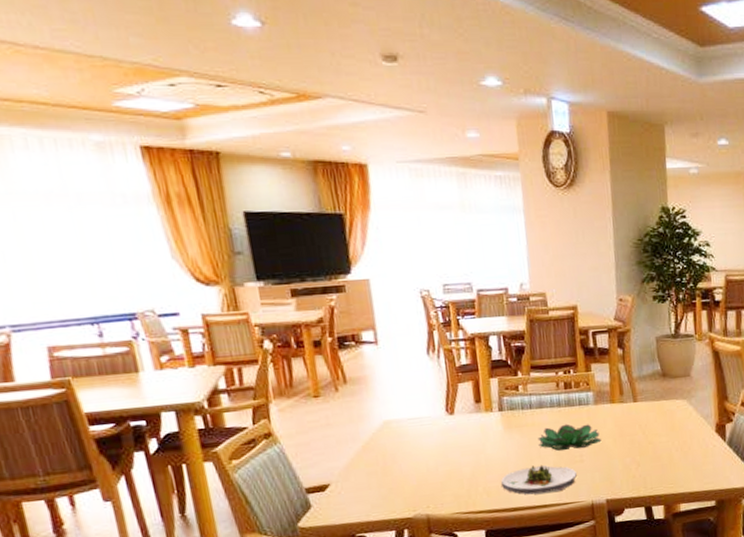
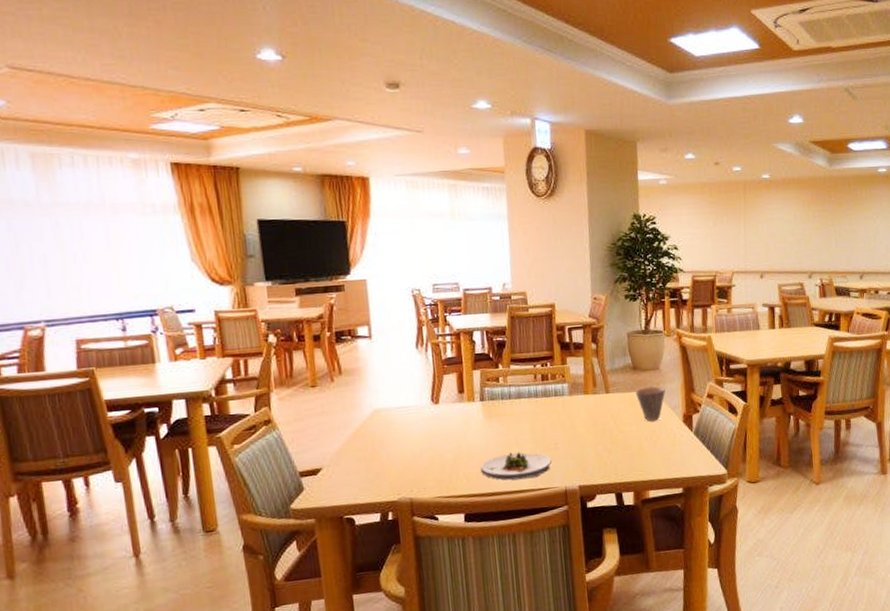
succulent plant: present [537,423,602,452] -> none [516,413,575,440]
cup: none [665,394,697,432] -> present [636,386,665,422]

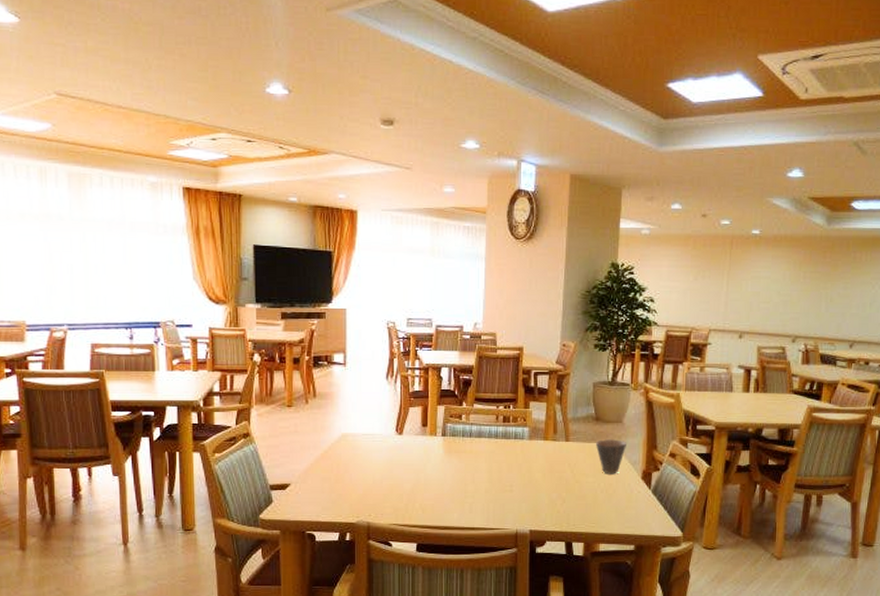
salad plate: present [481,452,552,480] -> none [436,490,505,516]

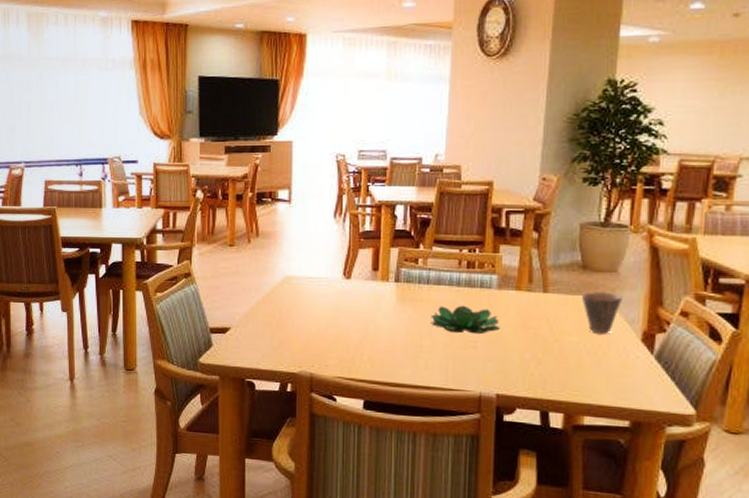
succulent plant: none [473,454,532,480] -> present [430,305,500,335]

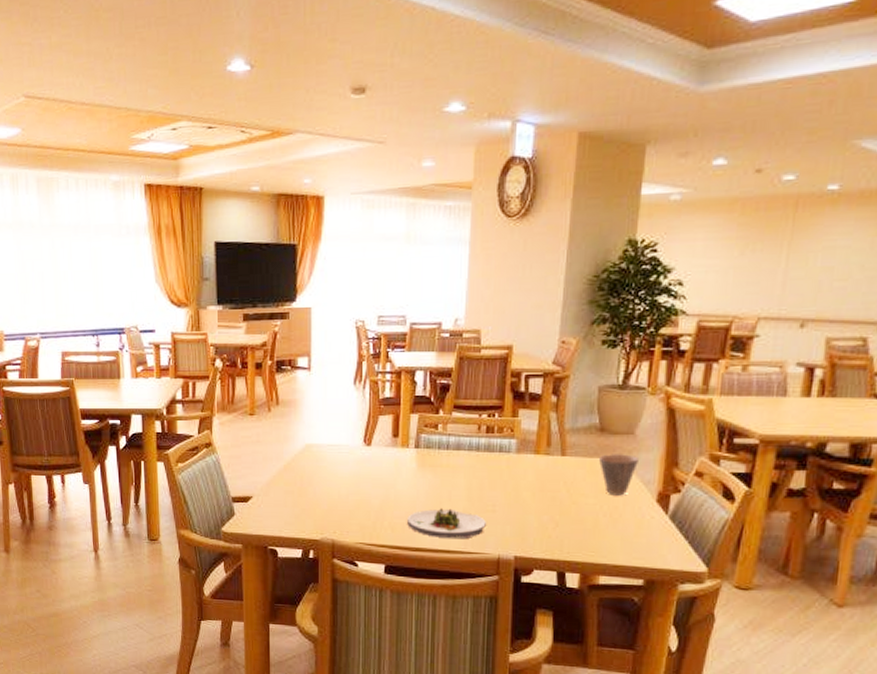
salad plate: none [387,343,467,375] -> present [407,508,486,538]
succulent plant: present [430,305,500,335] -> none [450,470,519,499]

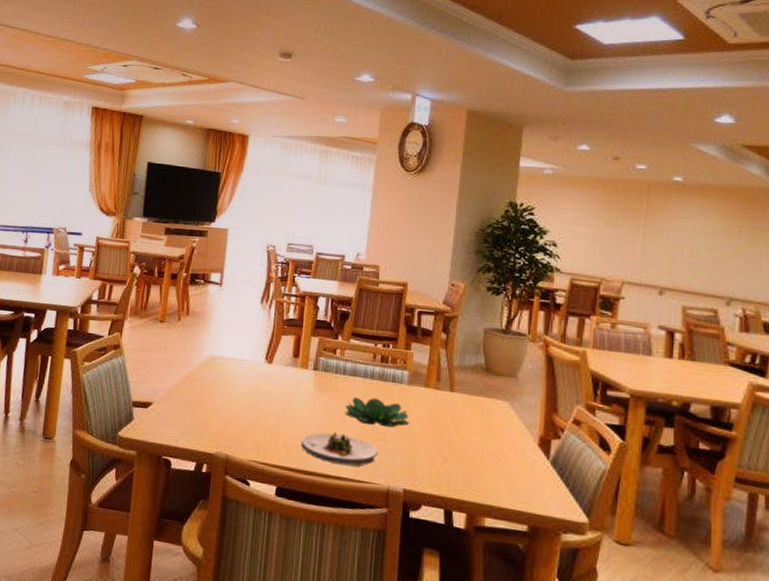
succulent plant: none [450,470,519,499] -> present [344,396,409,428]
cup: present [599,454,638,496] -> none [485,394,521,437]

